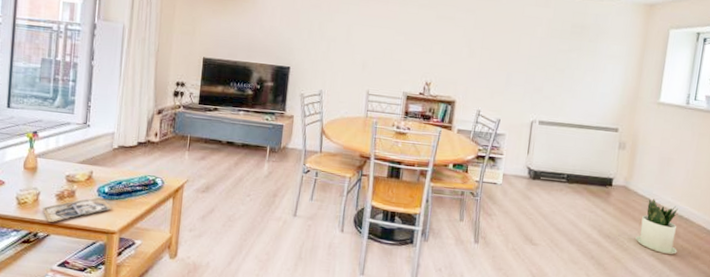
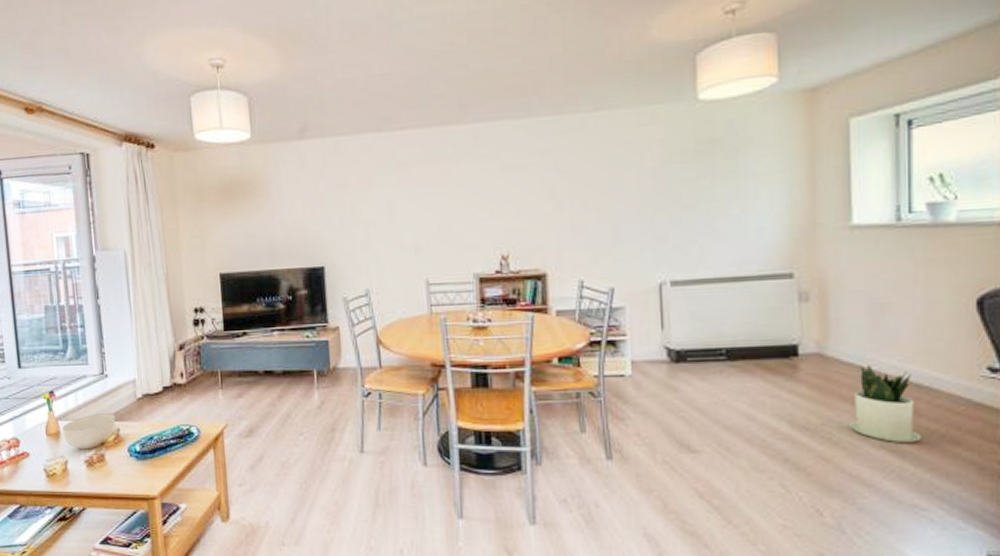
bowl: none [39,156,91,186] -> present [61,413,116,450]
magazine: present [42,197,112,222] -> none [72,457,148,493]

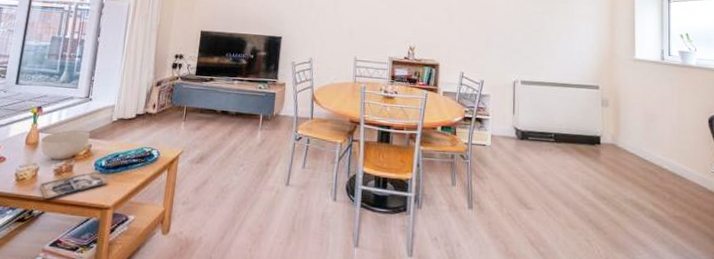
magazine: none [72,457,148,493] -> present [39,171,108,199]
planter: present [849,365,922,444] -> none [631,156,676,216]

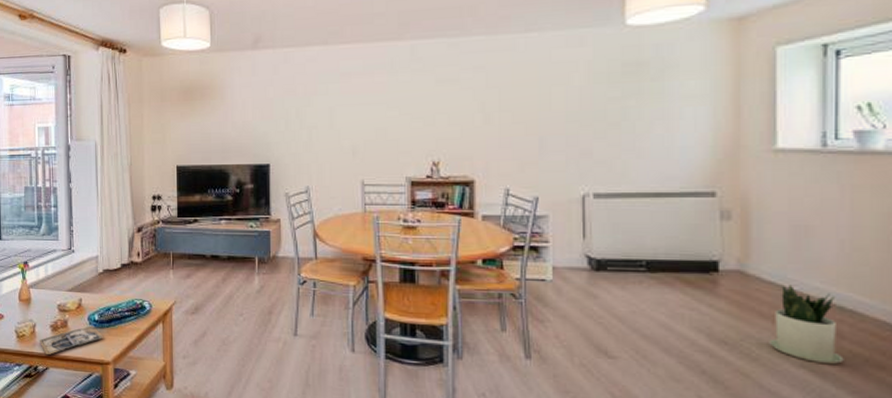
bowl: present [40,130,91,160] -> none [32,284,79,316]
planter: none [631,156,676,216] -> present [769,285,844,365]

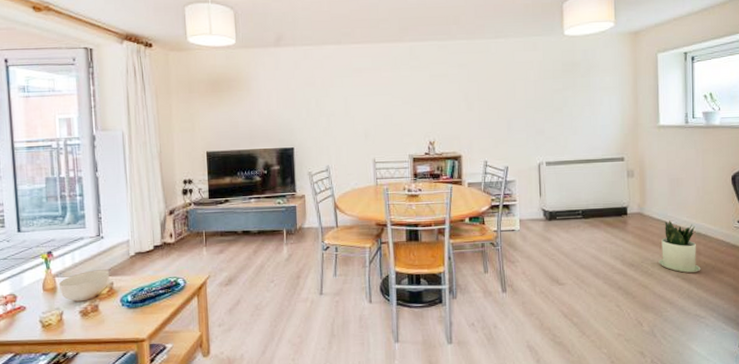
bowl: none [32,284,79,316] -> present [58,269,110,302]
magazine: present [39,325,104,354] -> none [67,306,138,340]

